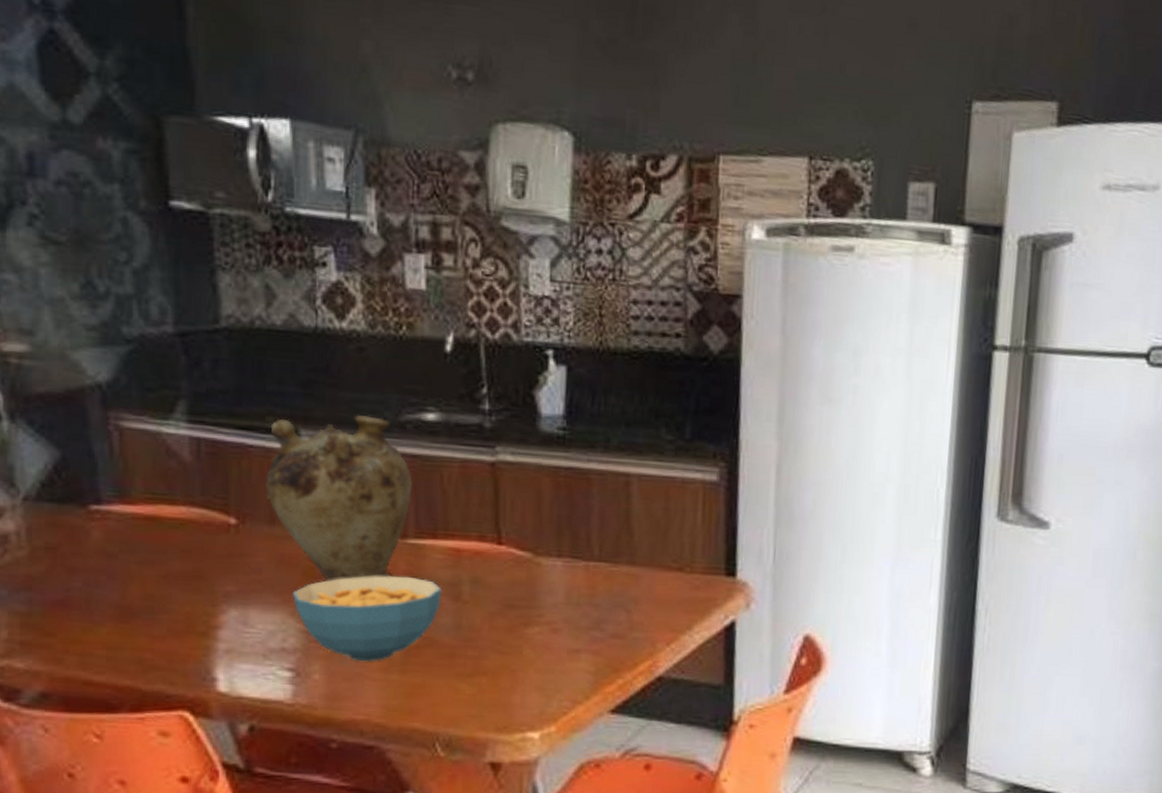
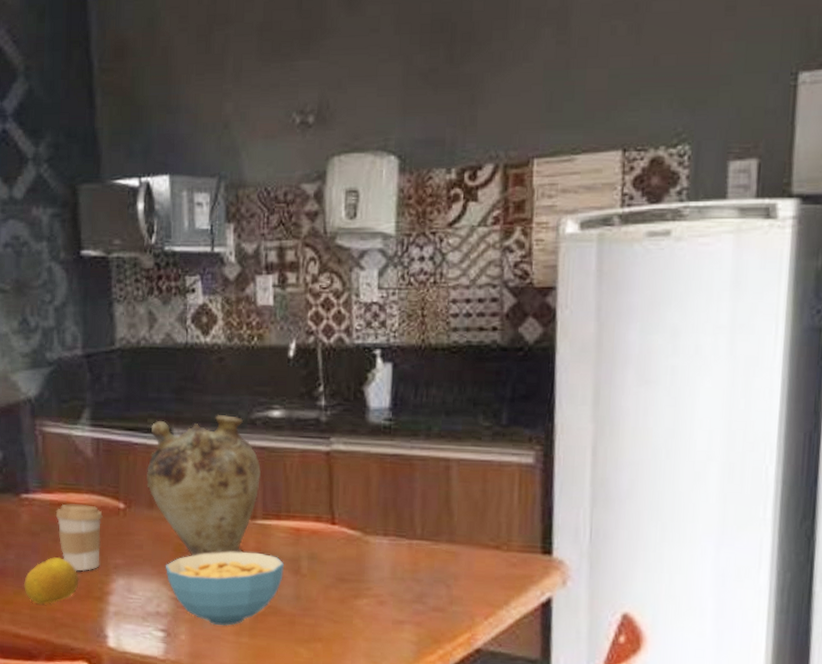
fruit: none [95,583,176,644] -> present [23,556,79,605]
coffee cup: none [140,518,207,601] -> present [55,504,103,571]

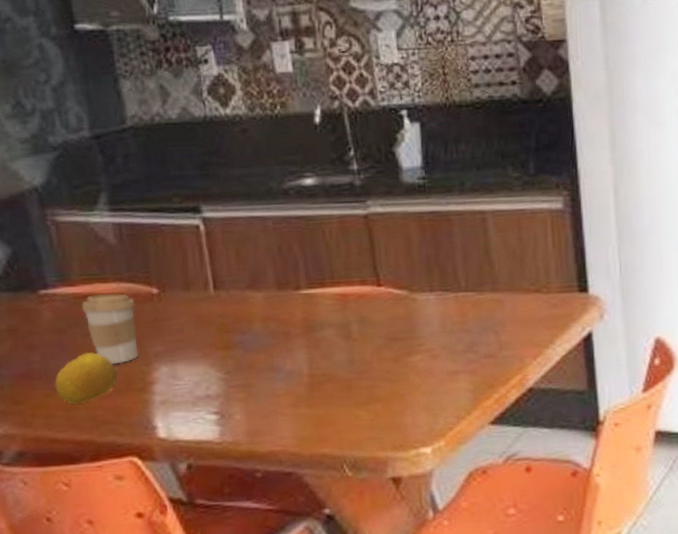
vase: present [146,415,262,556] -> none [177,187,301,334]
cereal bowl: present [166,551,284,626] -> none [211,322,335,400]

